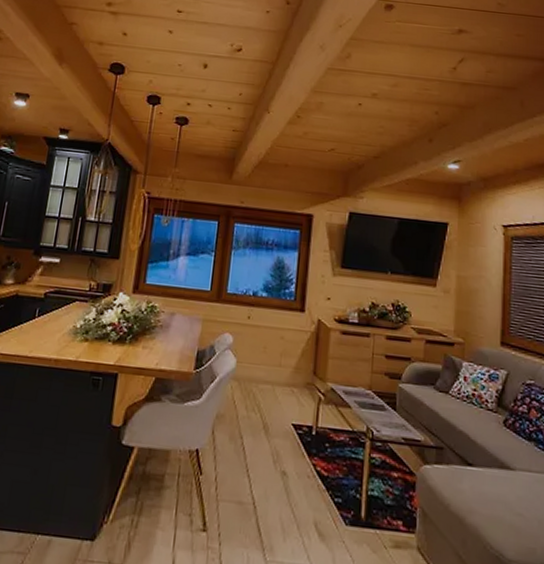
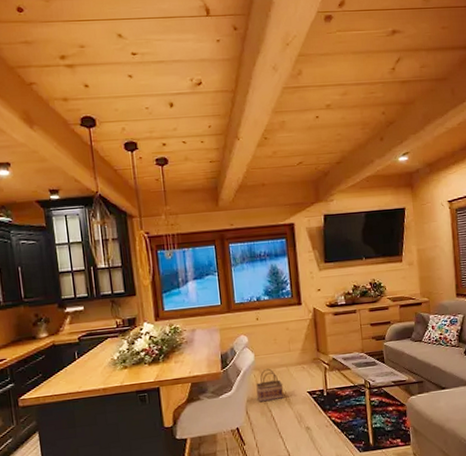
basket: none [229,381,264,426] -> present [256,368,284,402]

